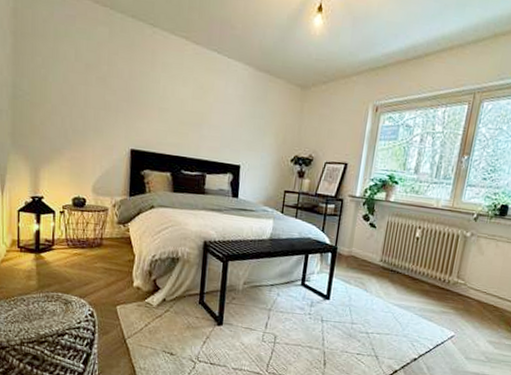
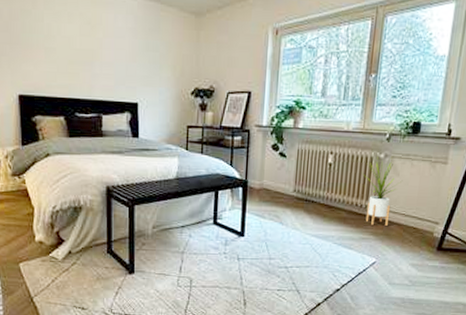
house plant: none [447,235,487,302] -> present [361,156,403,226]

